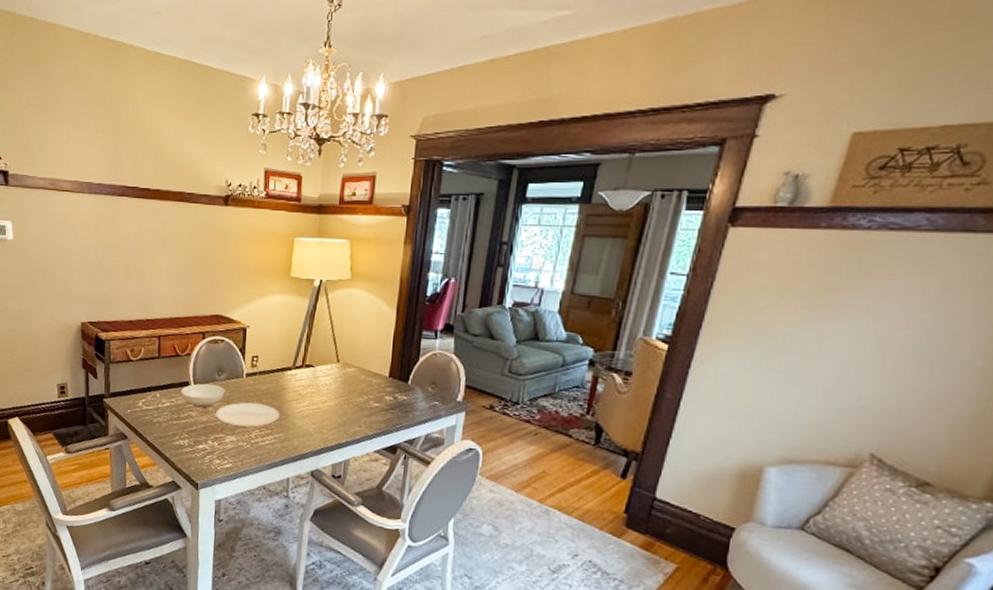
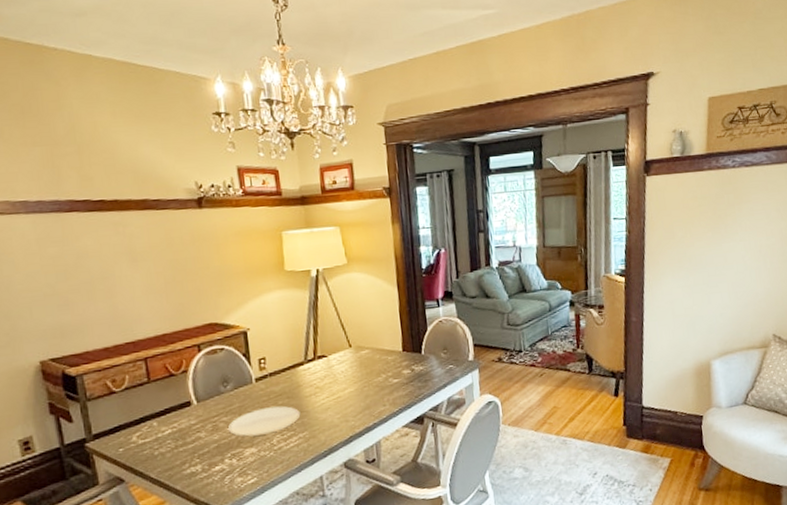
bowl: present [181,383,225,409] -> none [183,397,235,427]

